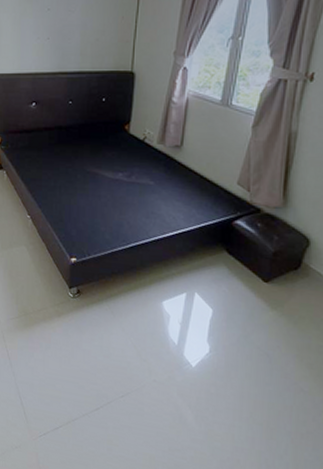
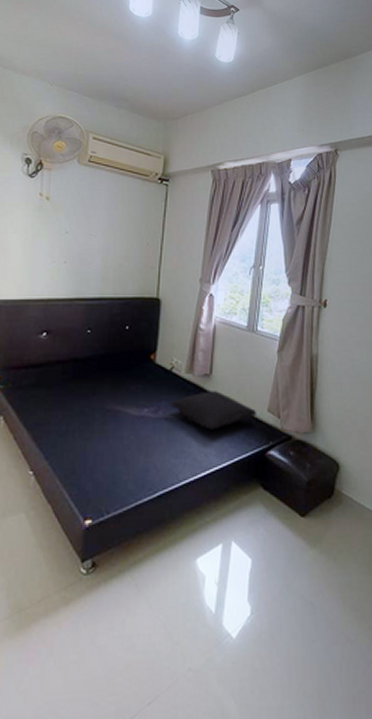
pillow: none [141,161,225,197] -> present [169,391,256,430]

